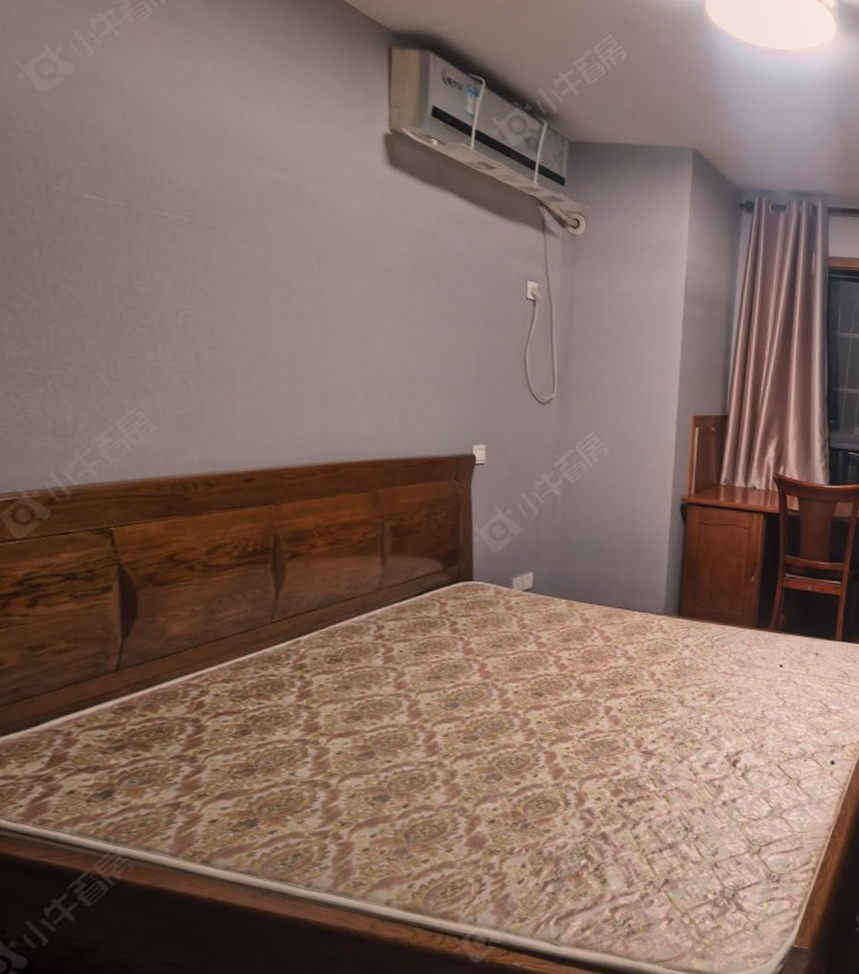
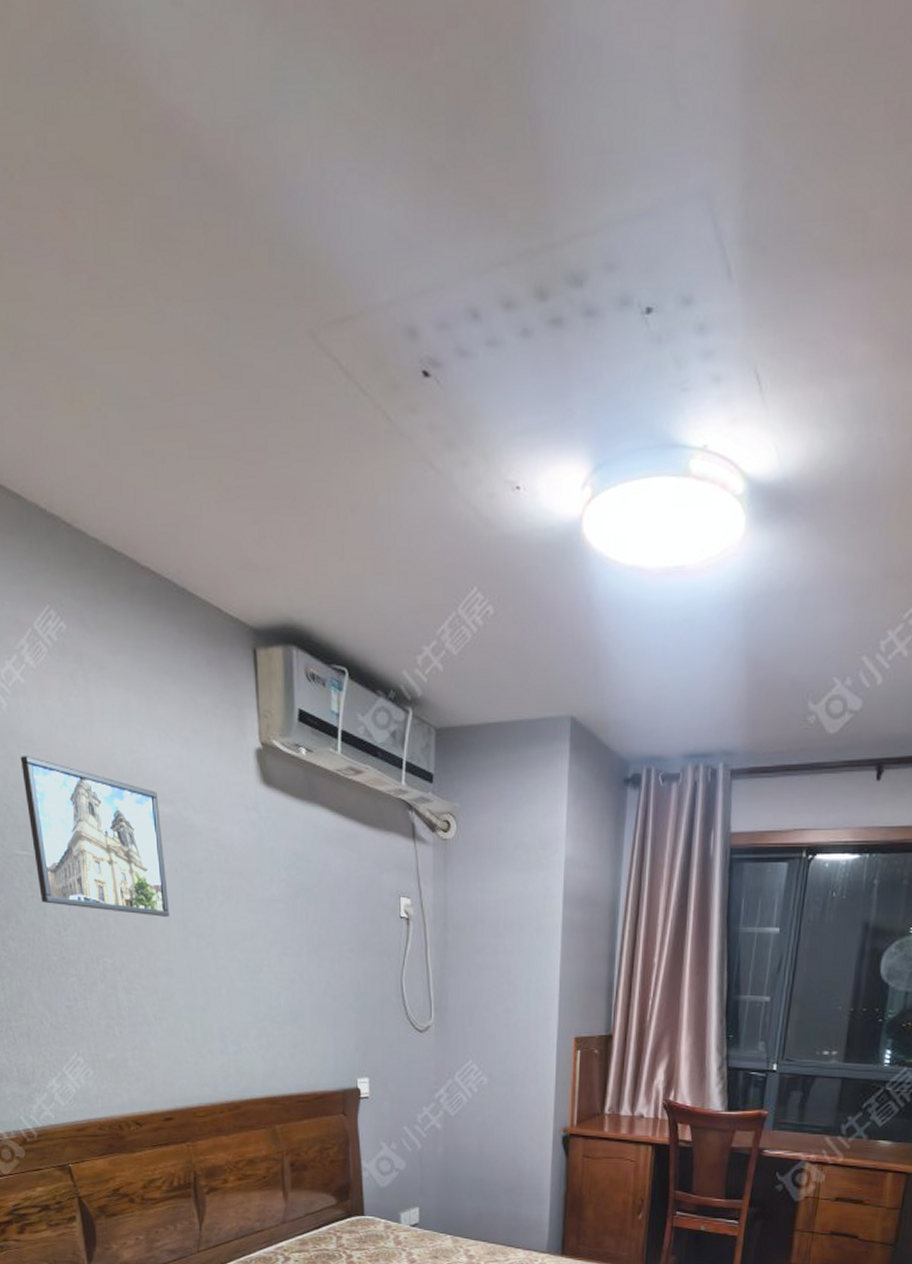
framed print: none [103,104,272,277] -> present [20,756,169,917]

